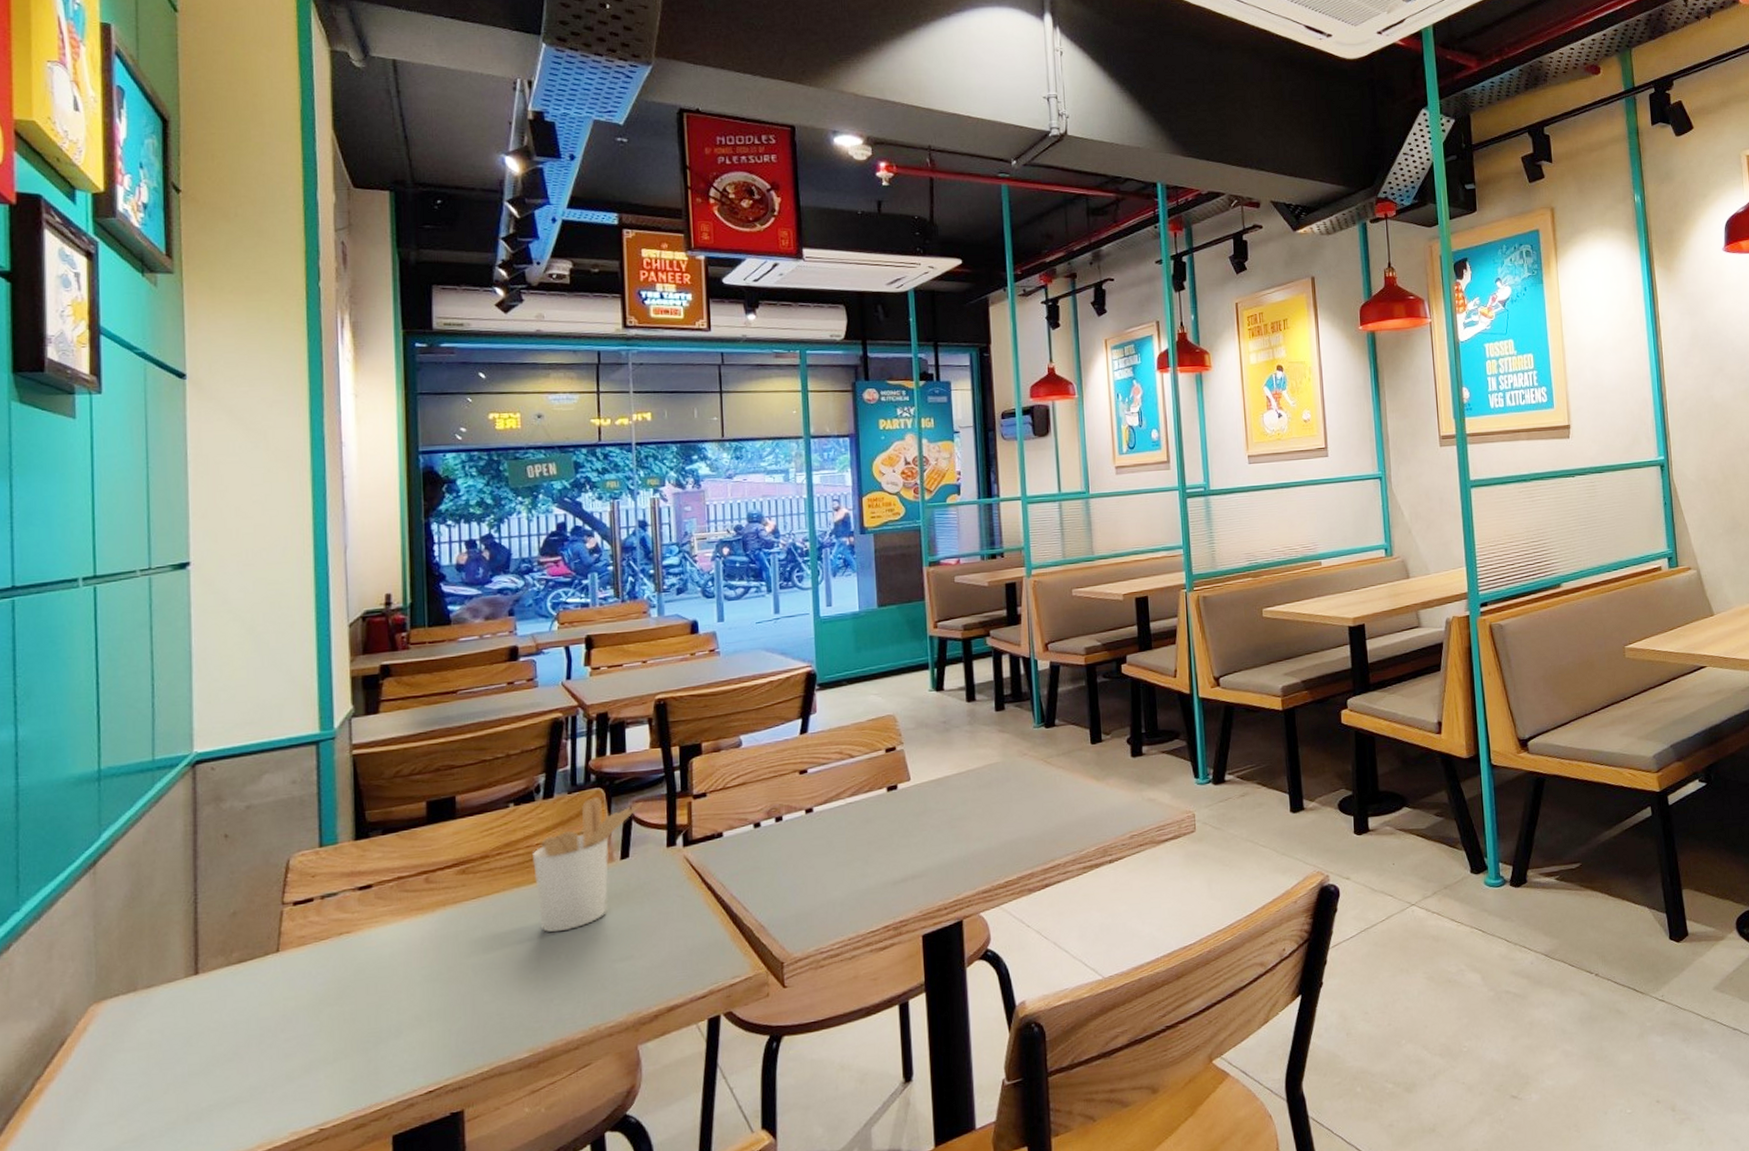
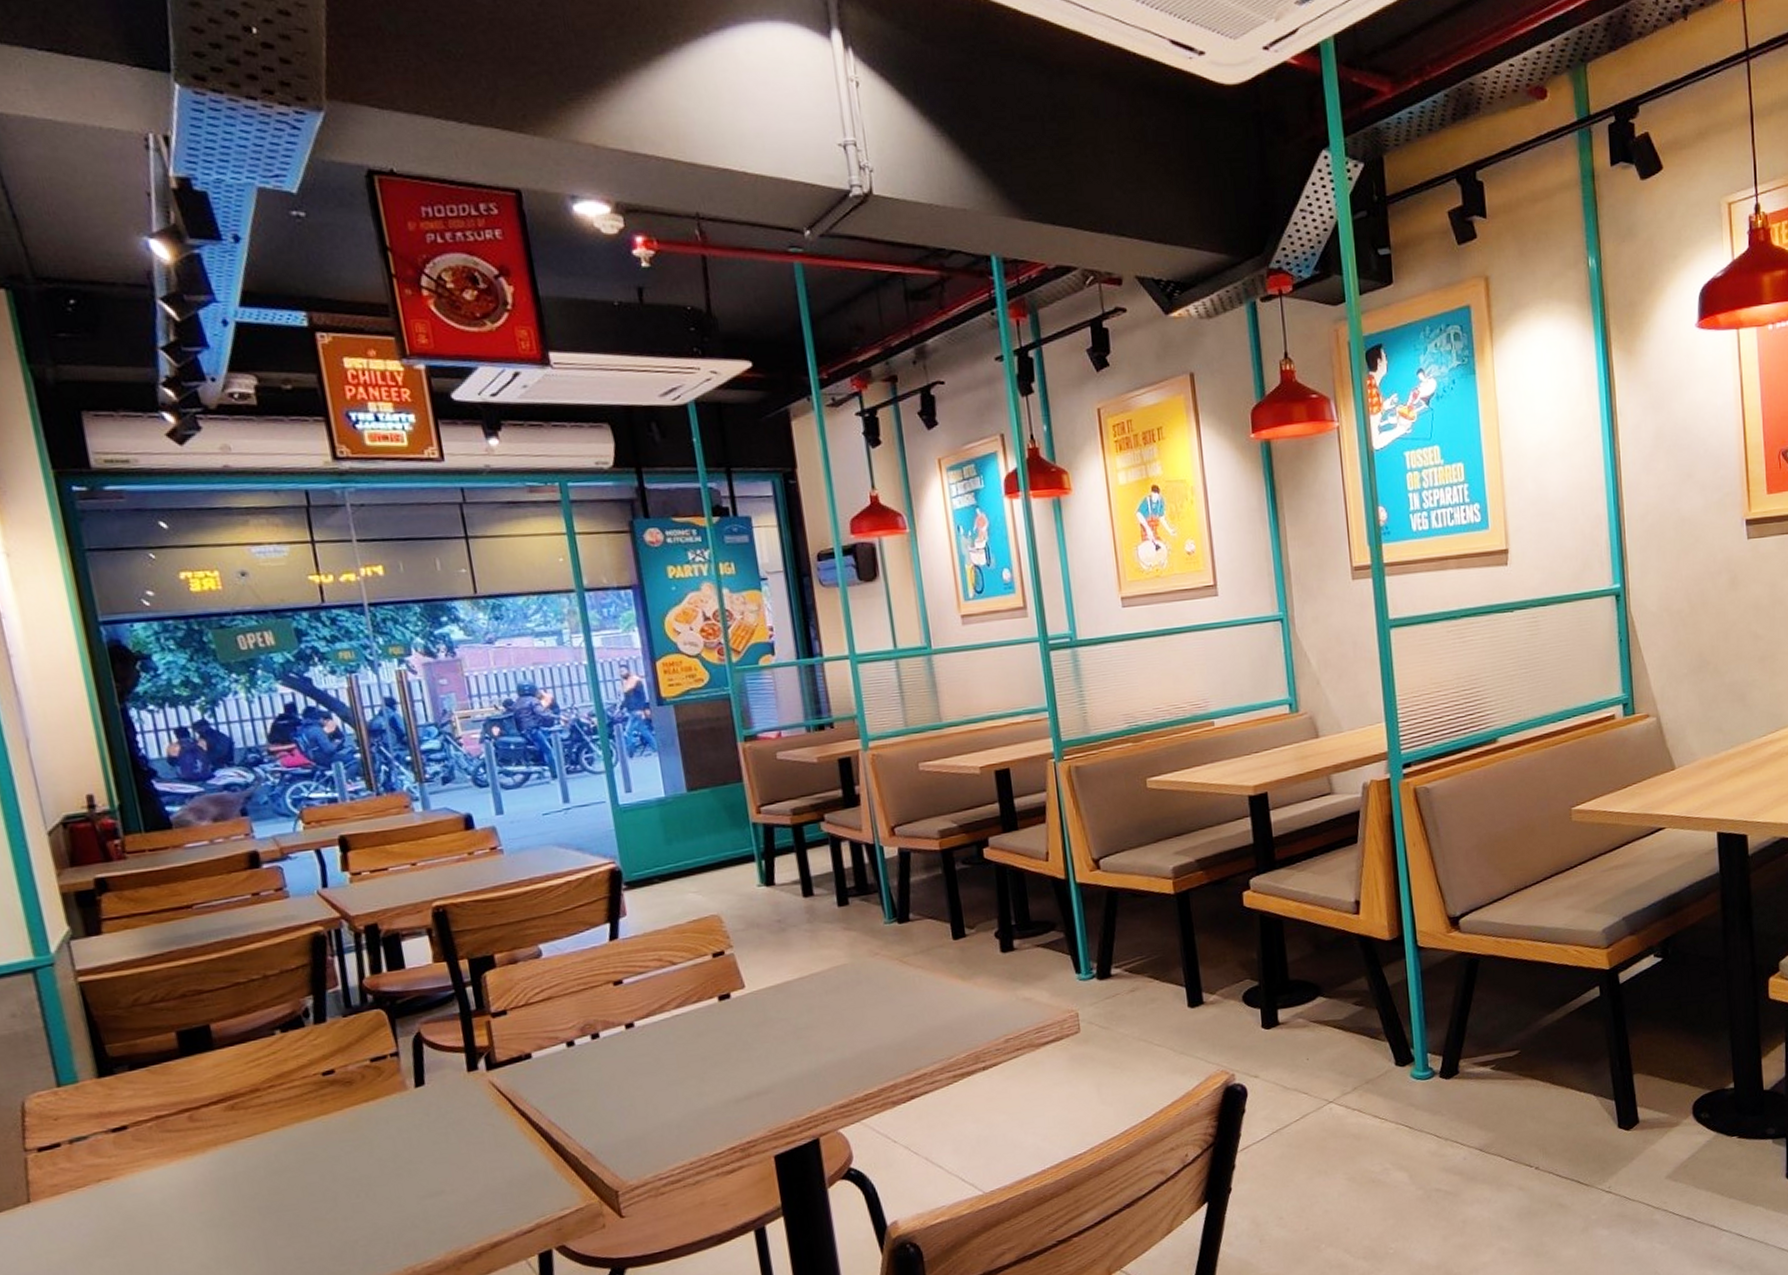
utensil holder: present [533,797,643,933] -> none [311,1019,433,1170]

